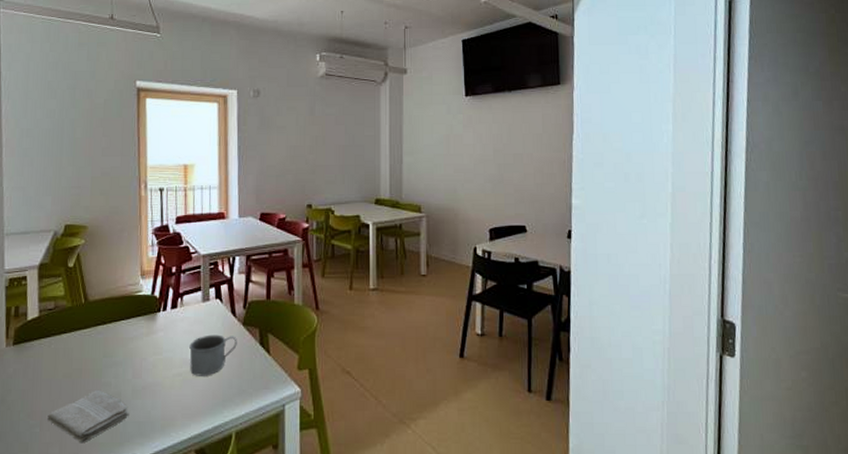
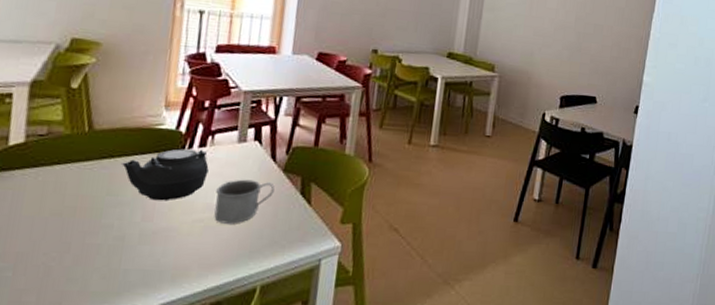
washcloth: present [47,391,129,444] -> none [24,232,133,292]
teapot: none [111,310,181,359] -> present [120,148,209,201]

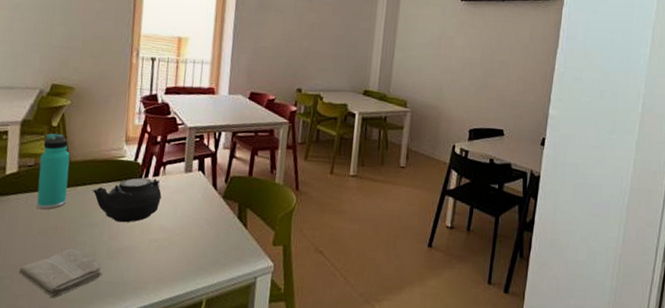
washcloth: none [24,232,133,292] -> present [19,249,103,299]
thermos bottle: none [49,96,94,187] -> present [37,133,70,210]
mug: present [214,179,275,224] -> none [166,204,216,244]

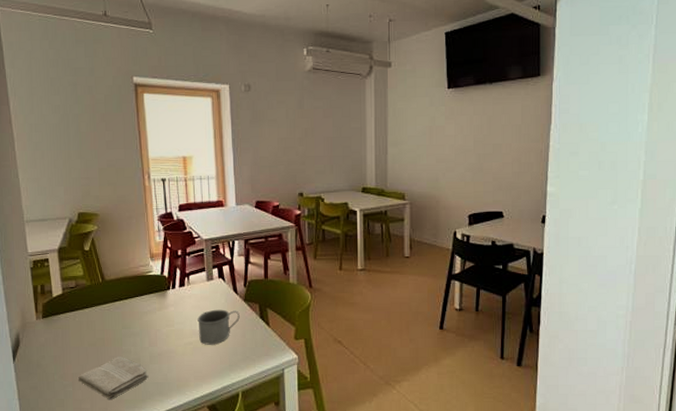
thermos bottle: present [37,133,70,210] -> none [79,257,108,325]
teapot: present [91,177,162,223] -> none [127,288,189,330]
mug: none [166,204,216,244] -> present [197,309,240,345]

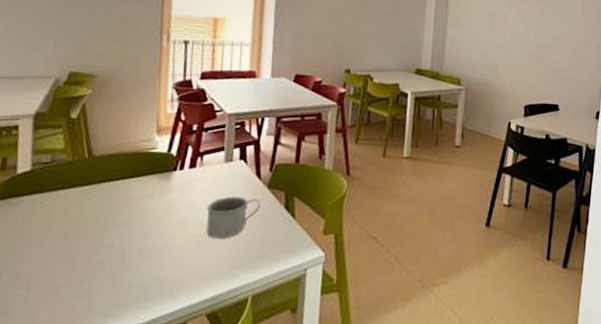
washcloth: present [78,357,149,400] -> none [35,251,134,307]

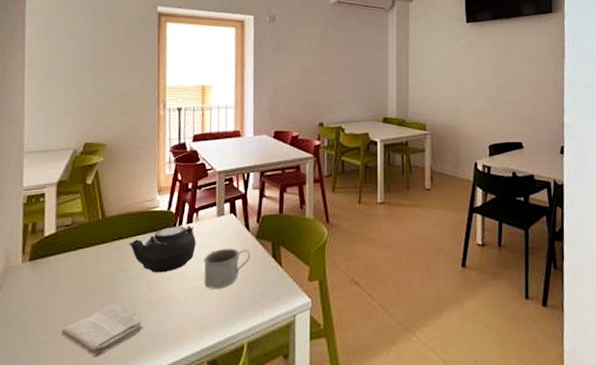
washcloth: none [35,251,134,307] -> present [61,305,143,358]
teapot: none [118,169,200,220] -> present [128,225,196,273]

